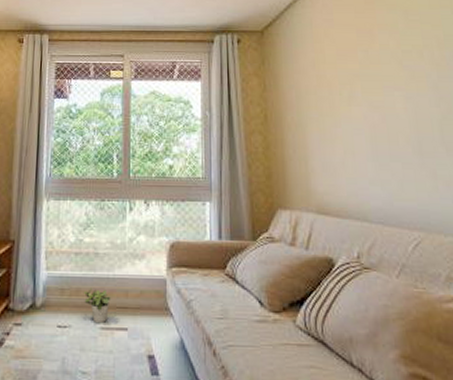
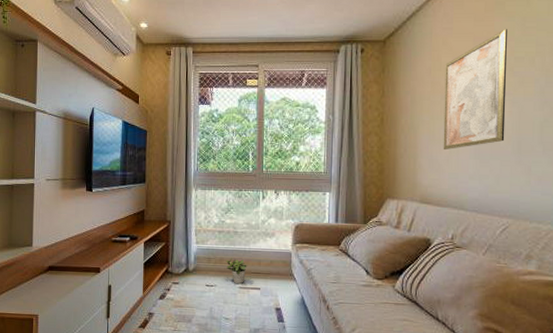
wall art: none [330,21,403,150] -> present [443,29,507,149]

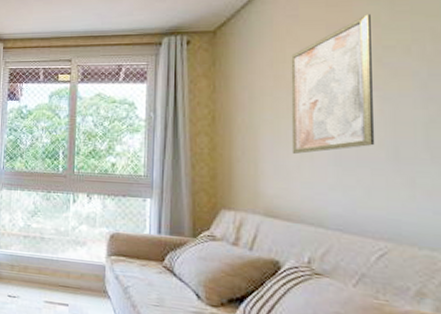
potted plant: present [225,258,248,284] -> none [30,266,55,298]

